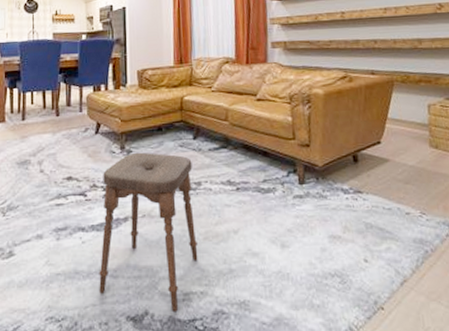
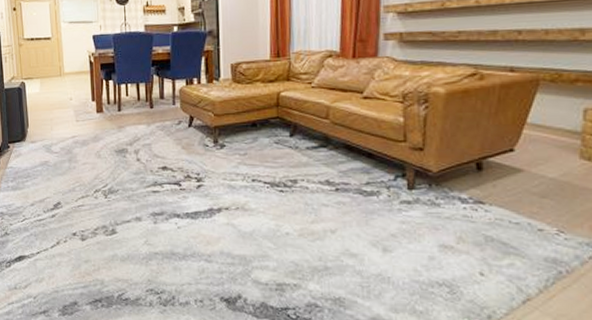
stool: present [99,152,198,313] -> none [194,147,292,300]

